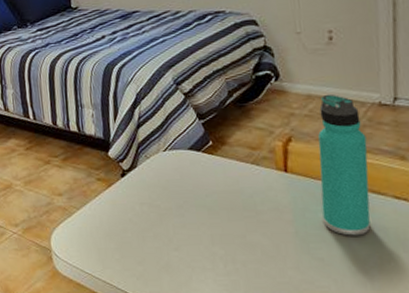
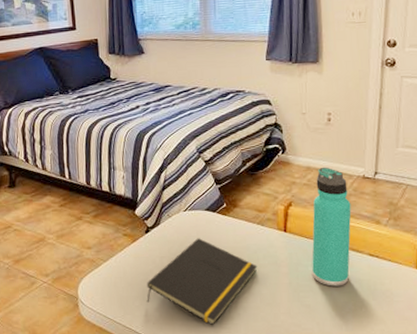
notepad: none [127,181,255,282] -> present [147,238,258,326]

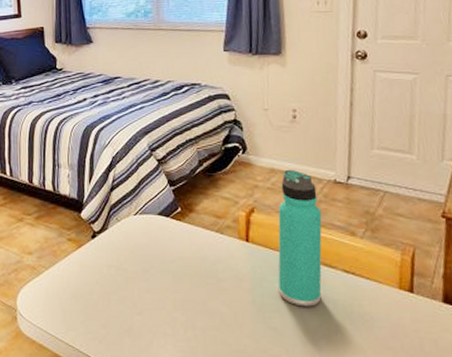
notepad: present [147,238,258,326] -> none [92,246,217,348]

